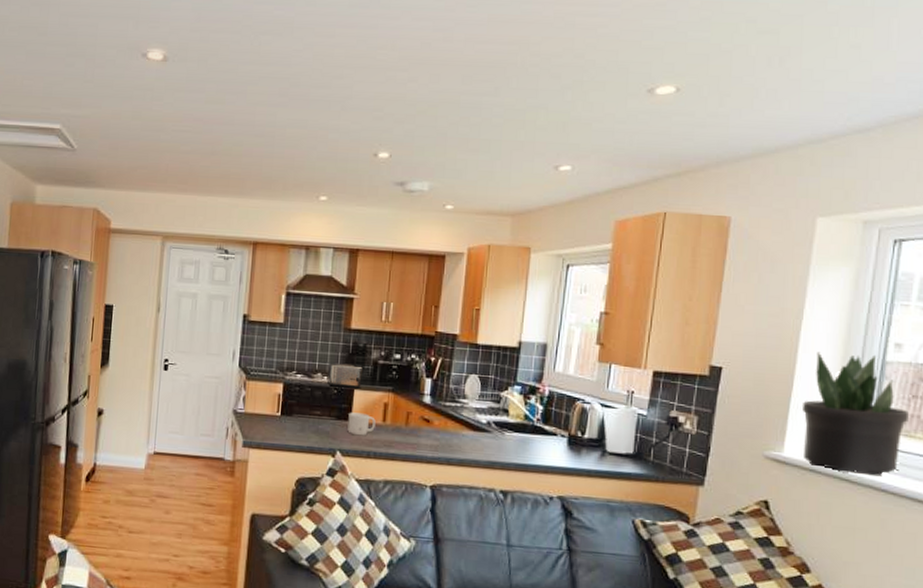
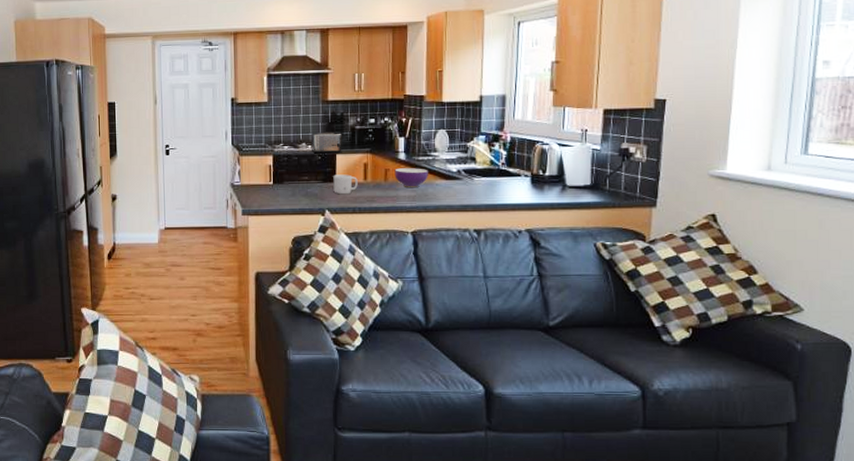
bowl: none [417,412,456,437] -> present [394,168,429,189]
planter: present [803,352,909,475] -> none [742,73,839,182]

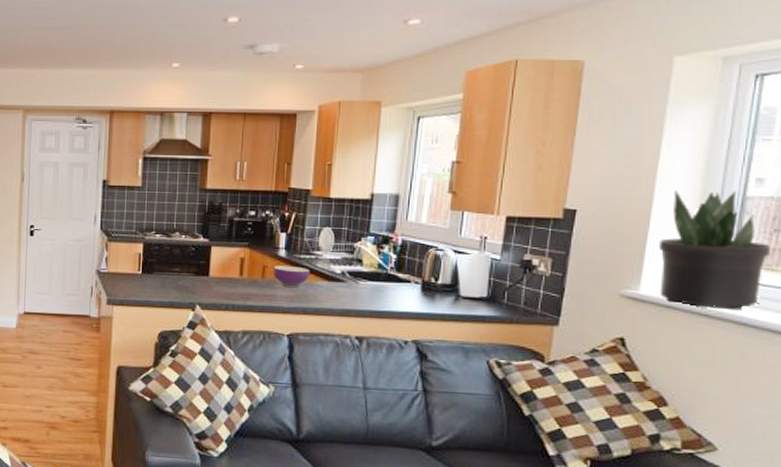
toaster: present [310,132,343,154] -> none [184,222,220,245]
mug: present [333,174,358,195] -> none [206,268,233,290]
planter: none [742,73,839,182] -> present [659,190,770,309]

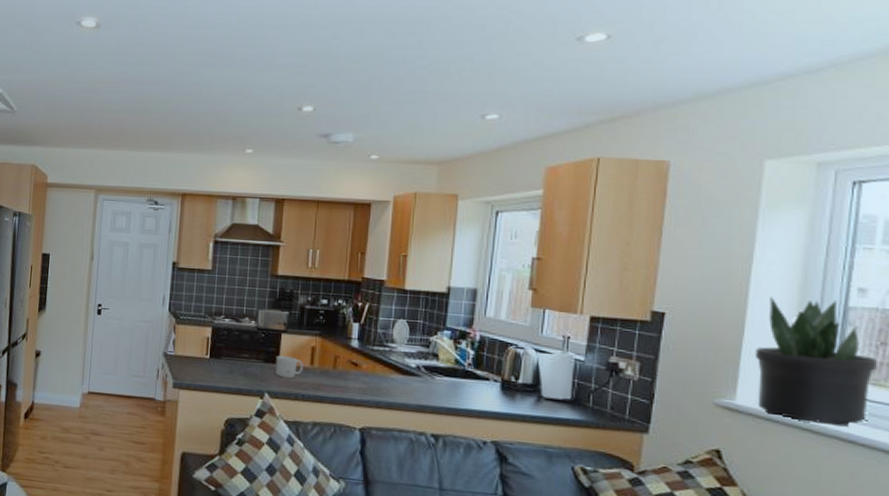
toaster: none [184,222,220,245] -> present [254,307,291,333]
mug: none [206,268,233,290] -> present [275,355,303,379]
bowl: present [273,265,311,288] -> none [345,356,385,381]

